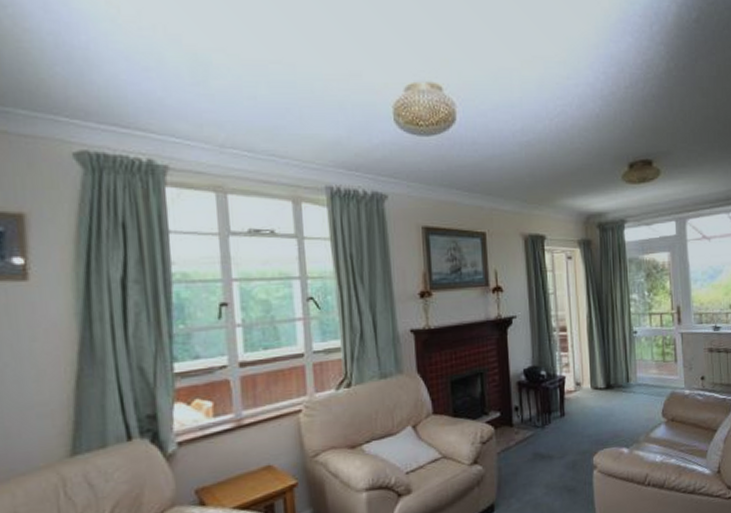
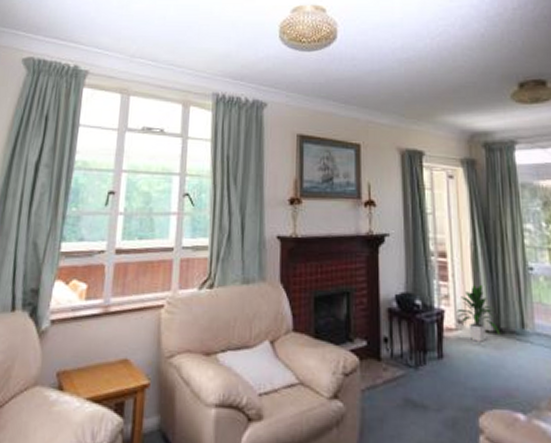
indoor plant: none [575,350,611,399] -> present [456,284,501,342]

